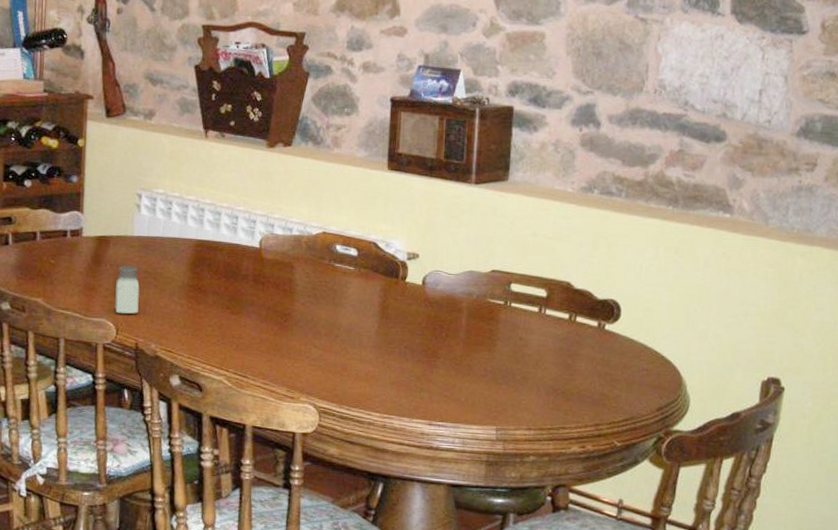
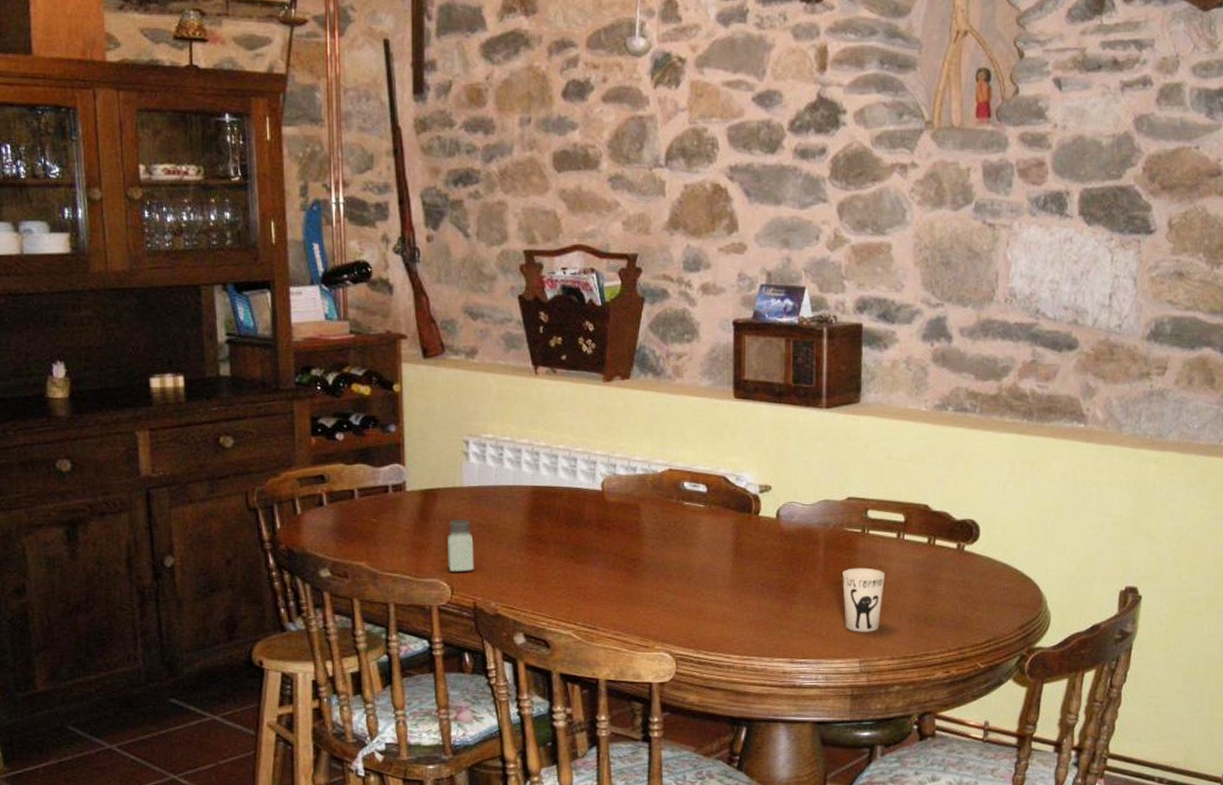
cup: none [483,338,526,402] -> present [843,568,885,632]

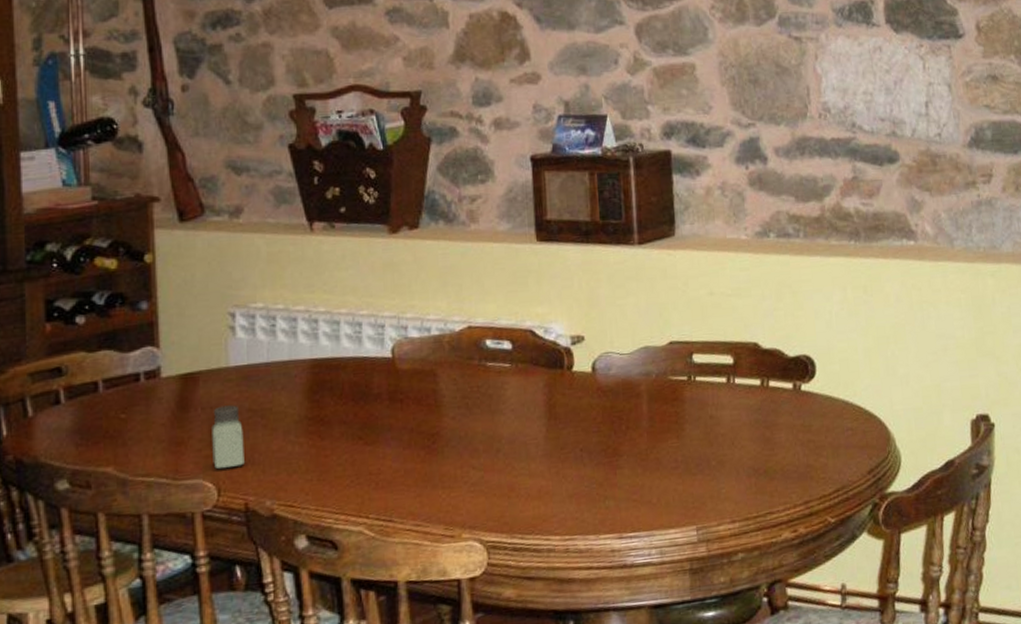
cup: present [843,568,885,632] -> none [670,419,718,495]

